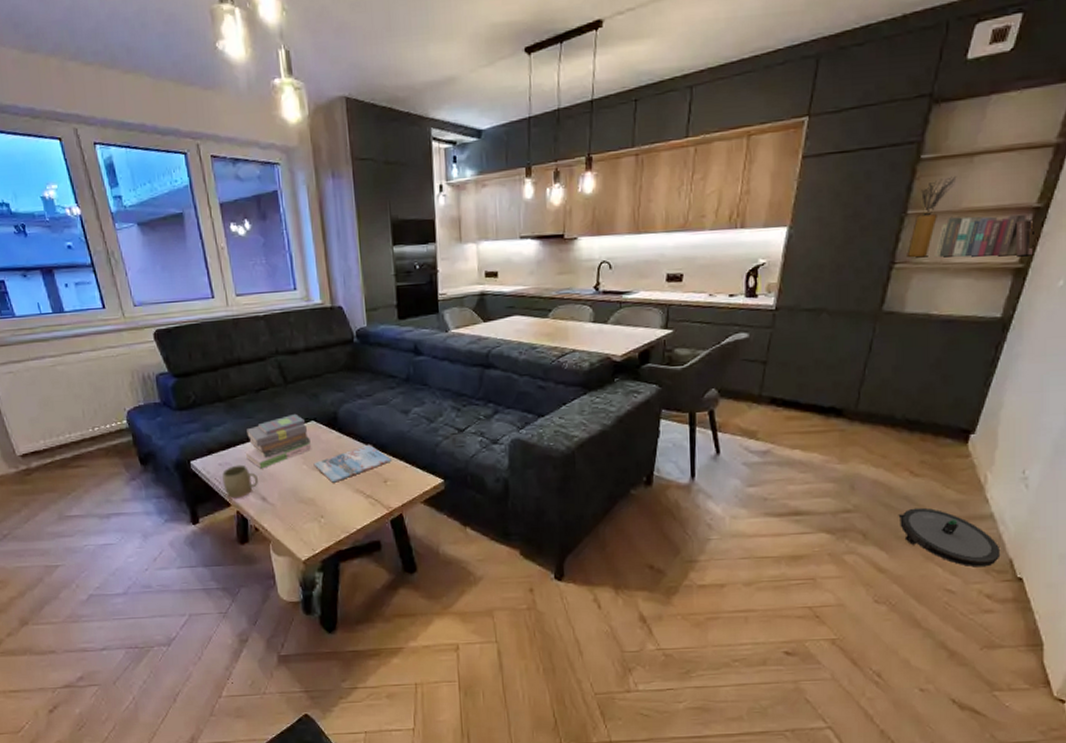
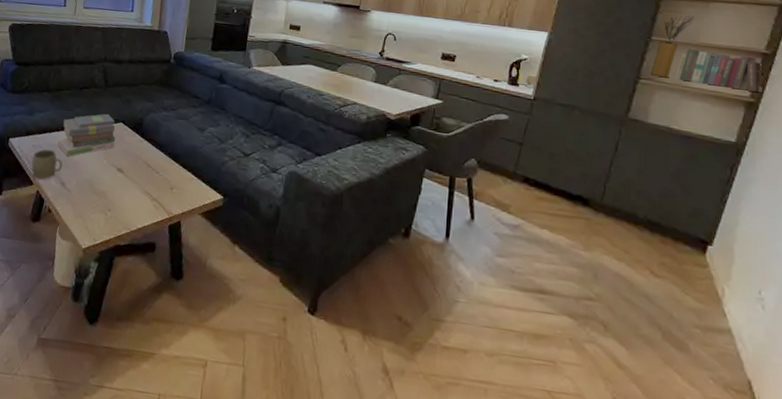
magazine: present [313,444,391,483] -> none [113,152,181,181]
robot vacuum: present [898,507,1001,567] -> none [638,307,739,384]

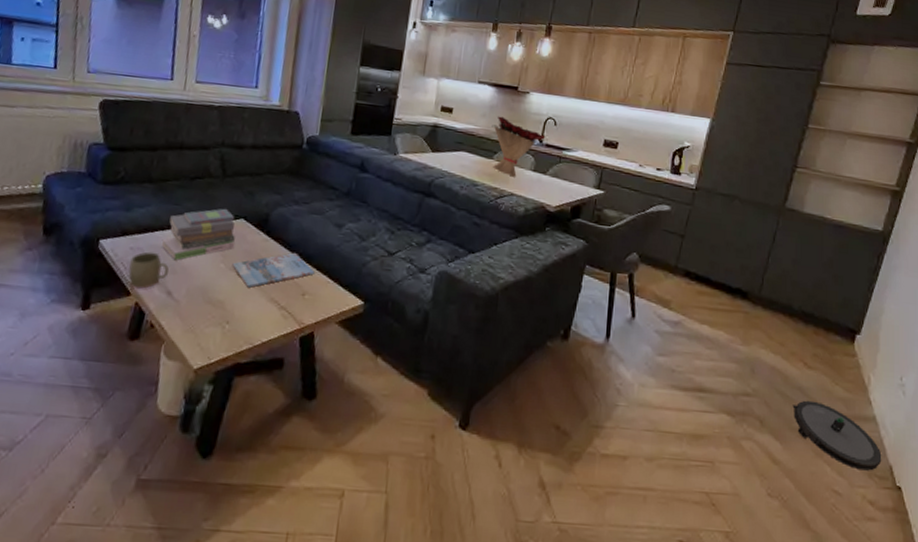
magazine: none [113,152,181,181] -> present [232,252,315,288]
flower bouquet: none [336,33,385,88] -> present [492,116,544,177]
robot vacuum: none [638,307,739,384] -> present [792,400,882,471]
vase: present [652,15,695,78] -> none [808,104,848,167]
books: present [675,49,762,93] -> none [829,137,906,182]

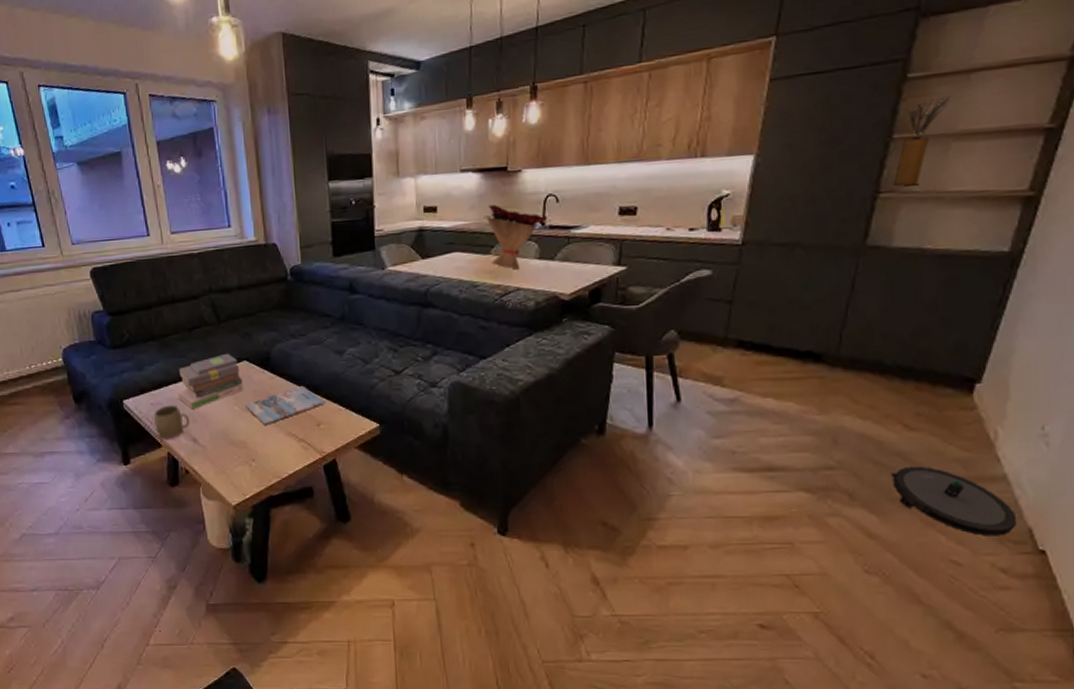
vase: none [808,104,848,167] -> present [895,96,951,187]

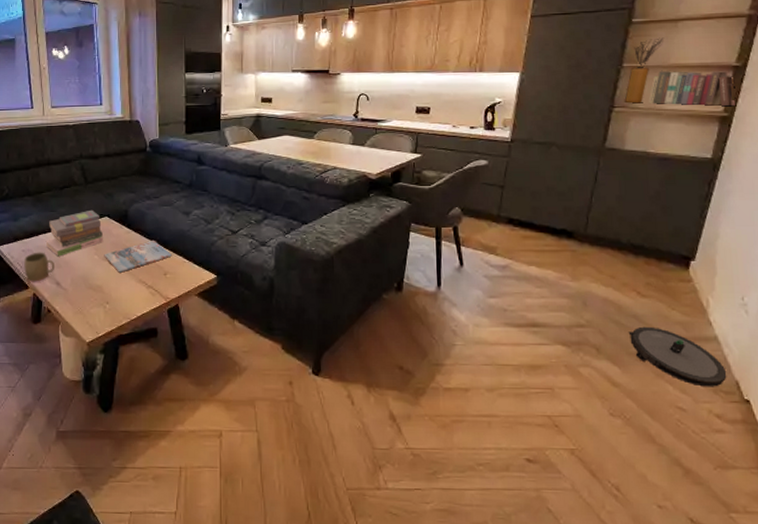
flower bouquet: present [483,204,546,270] -> none [309,99,359,152]
books: none [926,136,1045,186] -> present [648,71,735,107]

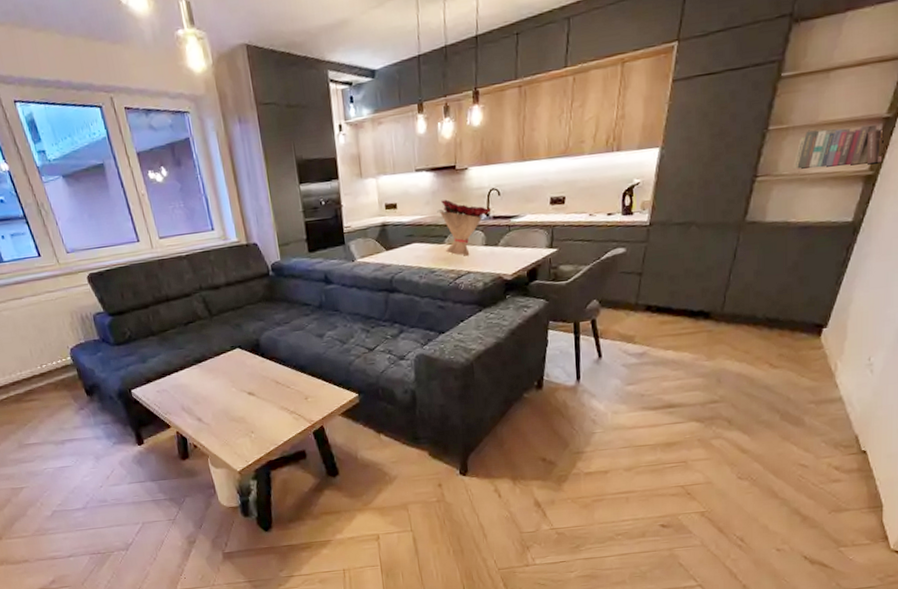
mug: present [24,252,54,282] -> none [160,390,194,421]
books: present [45,209,104,257] -> none [179,342,239,393]
magazine: present [104,240,172,273] -> none [241,366,311,402]
flower bouquet: none [309,99,359,152] -> present [437,199,490,256]
vase: present [625,37,664,104] -> none [769,92,814,171]
robot vacuum: present [628,326,727,387] -> none [759,394,848,444]

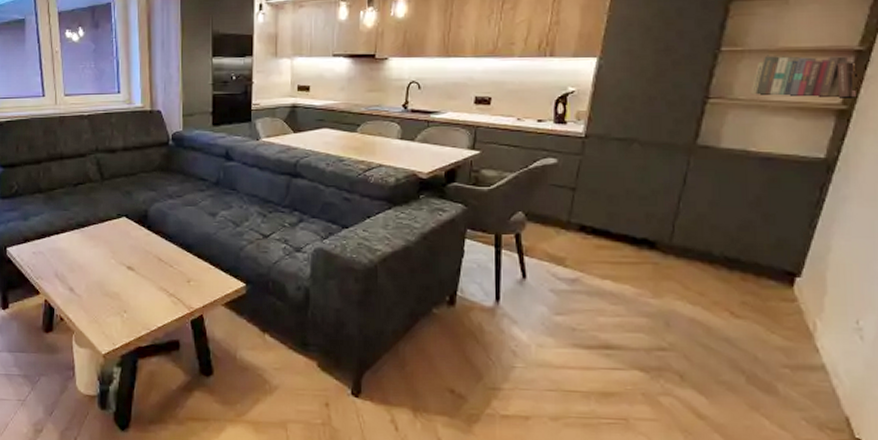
flower bouquet: present [437,199,490,256] -> none [352,87,408,148]

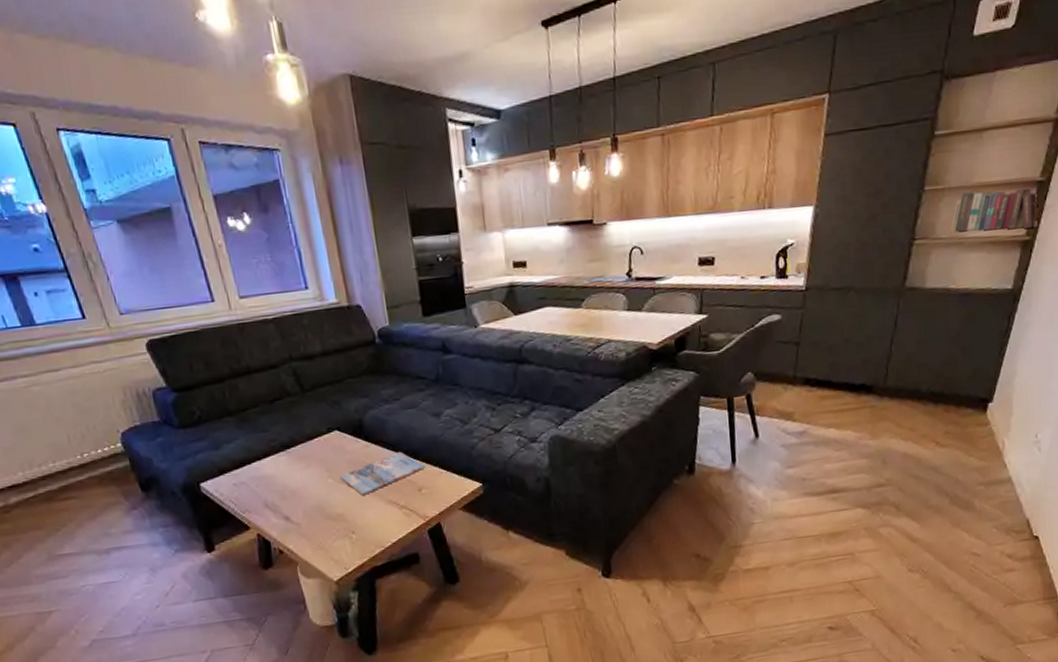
magazine: none [121,243,196,279] -> present [340,451,425,496]

